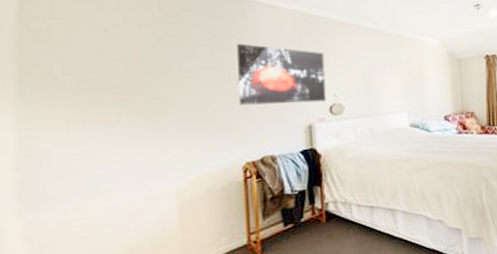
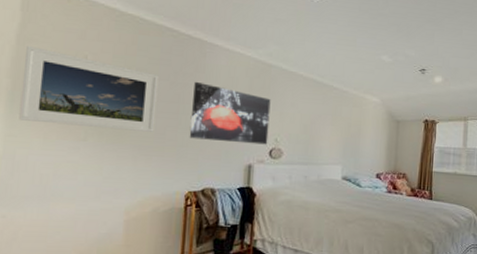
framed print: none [31,25,198,111] -> present [19,46,159,132]

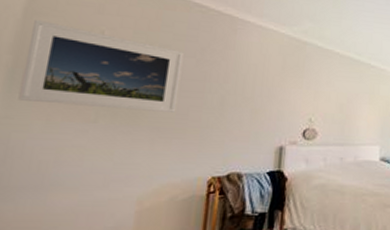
wall art: present [189,81,271,145] -> none [215,58,305,125]

